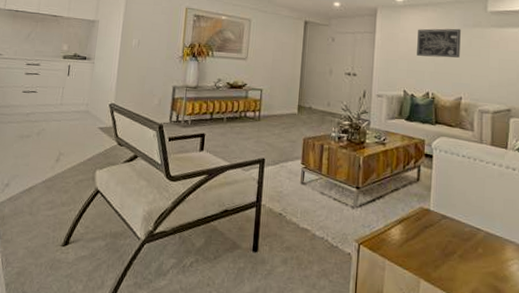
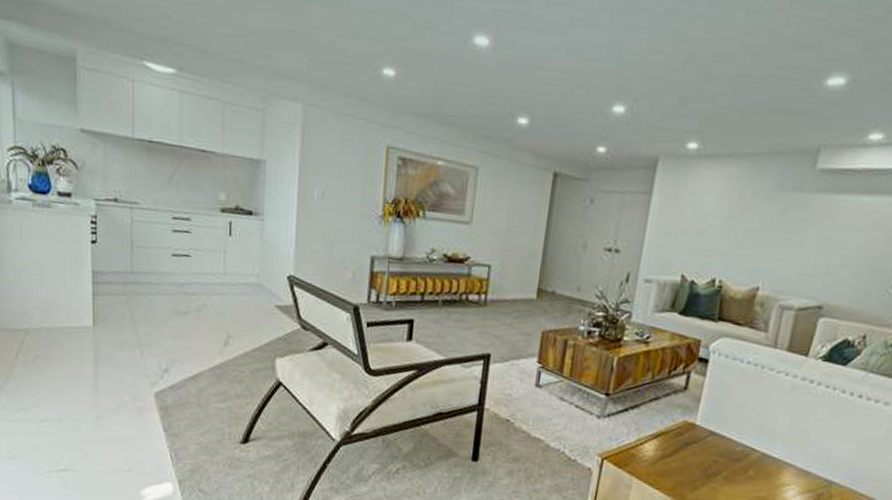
wall art: present [417,28,461,58] -> none [706,190,774,234]

